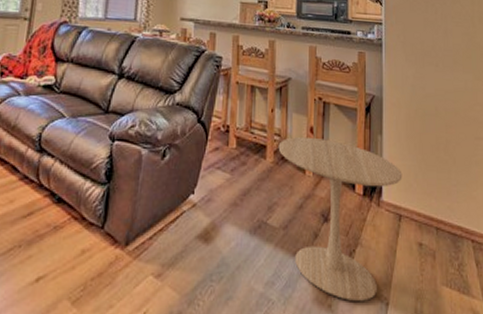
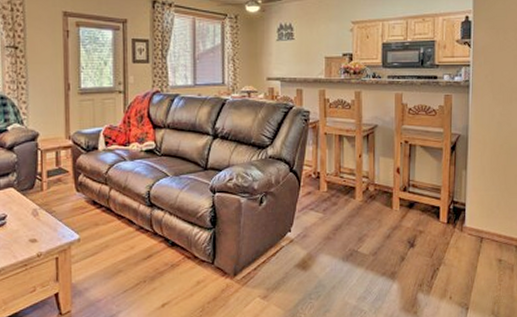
side table: present [278,137,403,301] -> none [366,177,485,308]

